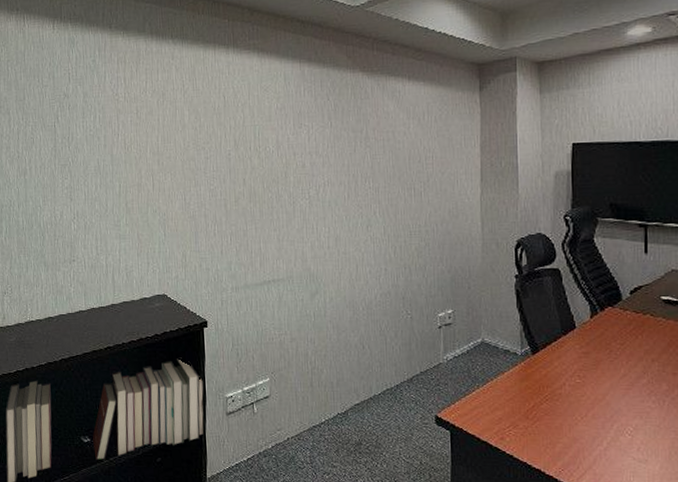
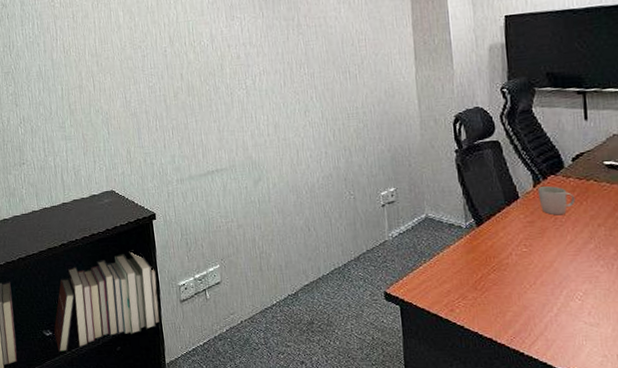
mug: none [595,318,631,348] -> present [538,186,575,216]

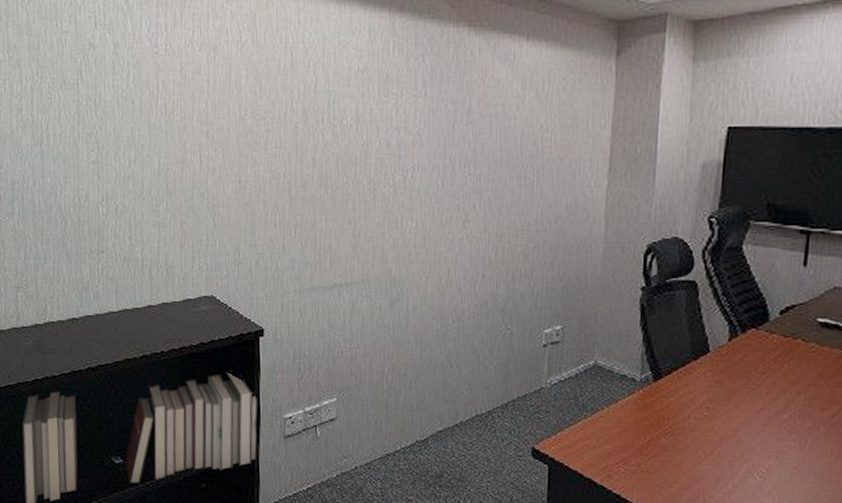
mug: present [538,186,575,216] -> none [732,341,776,377]

